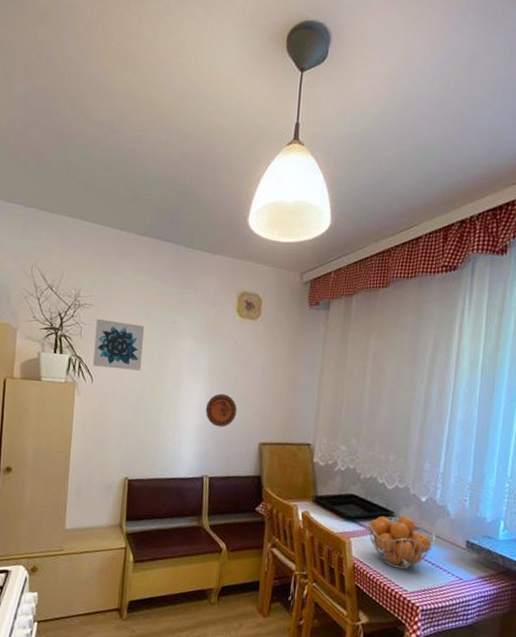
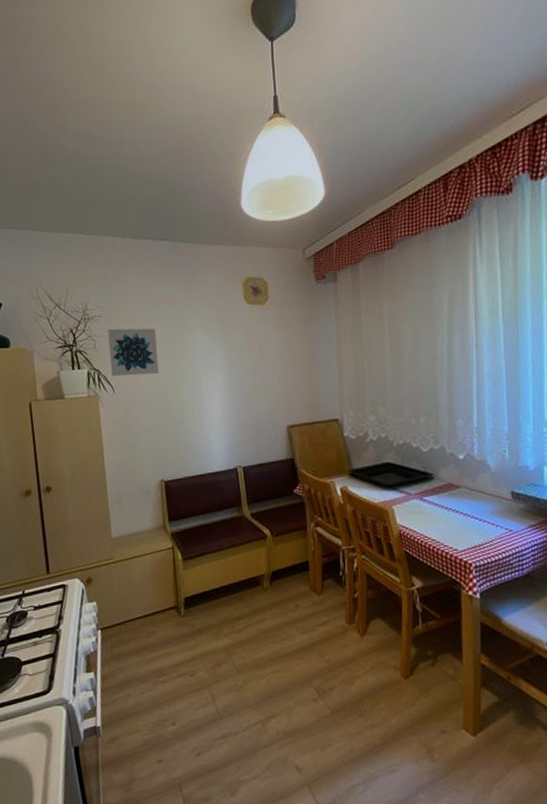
decorative plate: present [205,393,237,427] -> none [228,383,261,417]
fruit basket: present [368,515,436,570] -> none [408,476,479,530]

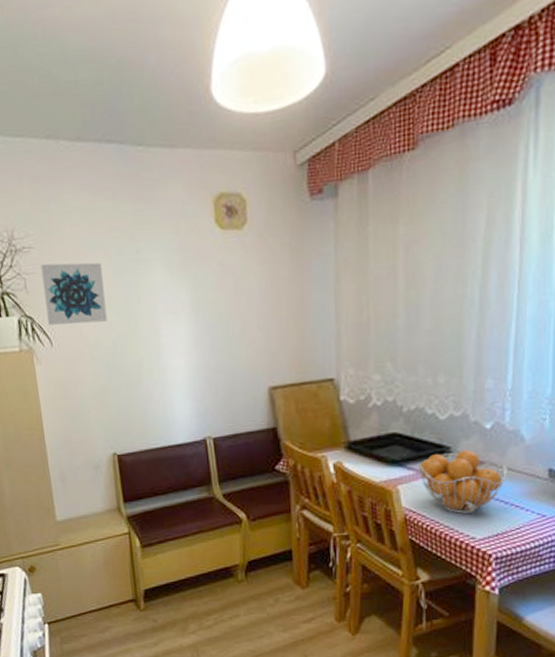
fruit basket: none [408,476,479,530] -> present [418,449,507,515]

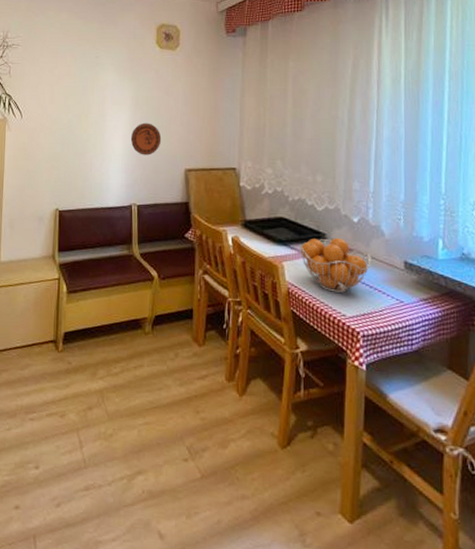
wall art: present [41,262,107,325] -> none [22,57,68,105]
decorative plate: none [195,333,236,376] -> present [130,123,162,156]

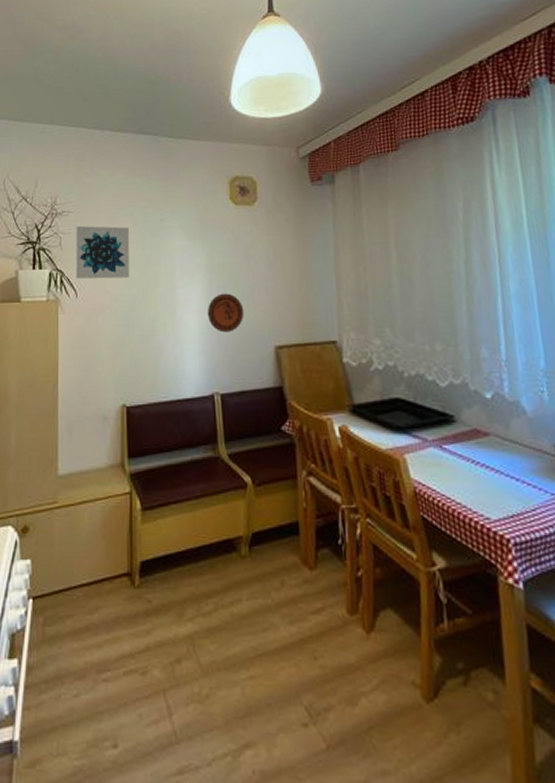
wall art: none [22,57,68,105] -> present [76,225,129,279]
fruit basket: present [300,237,371,294] -> none [423,419,514,491]

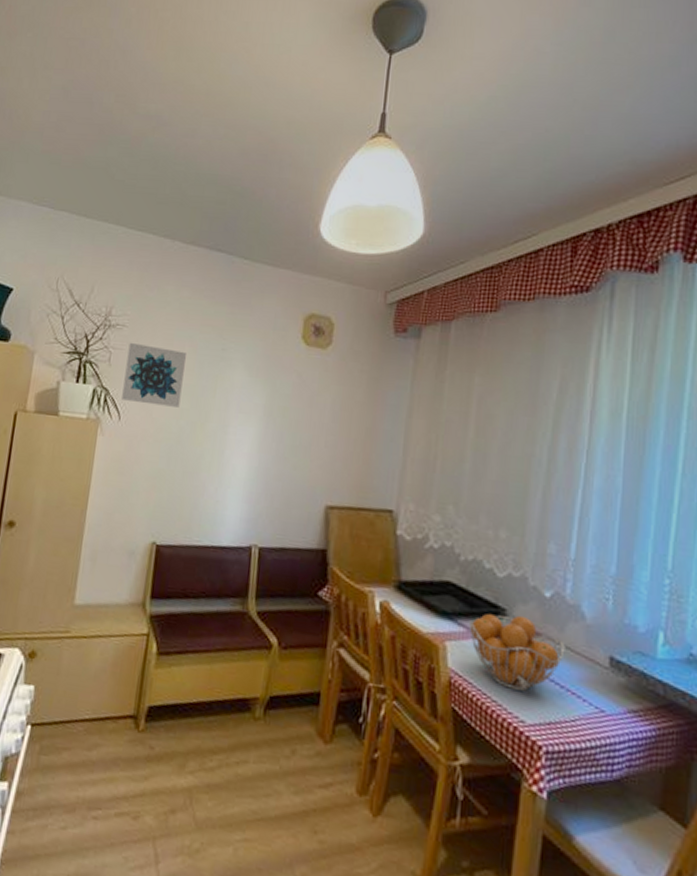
decorative plate: present [207,293,245,333] -> none [257,440,299,483]
fruit basket: none [423,419,514,491] -> present [469,614,565,692]

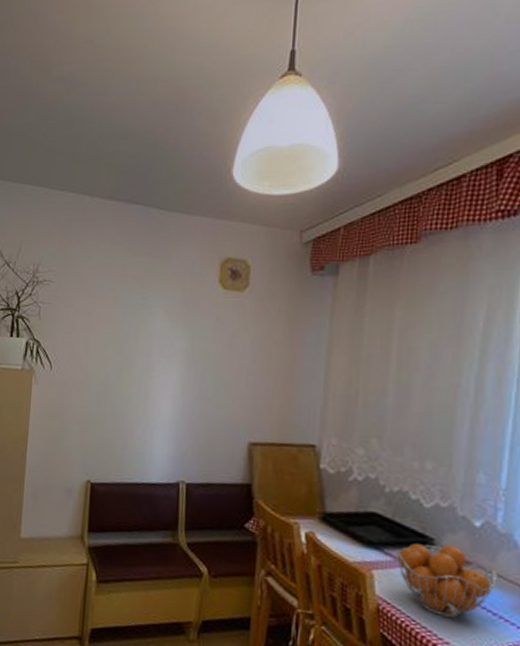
wall art: present [122,342,186,408] -> none [52,296,109,355]

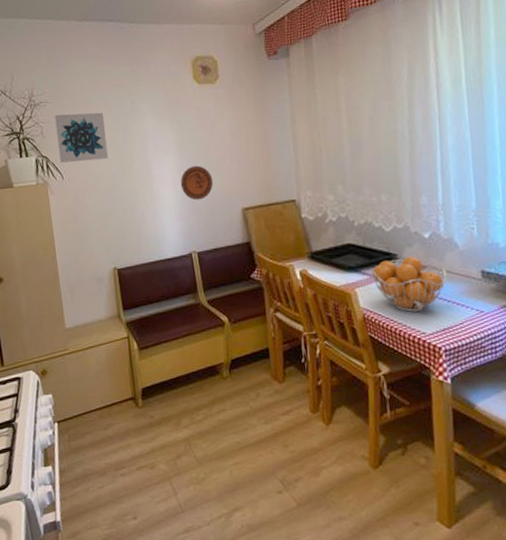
wall art: none [52,296,109,355] -> present [55,112,108,163]
decorative plate: none [181,381,221,423] -> present [180,165,214,200]

